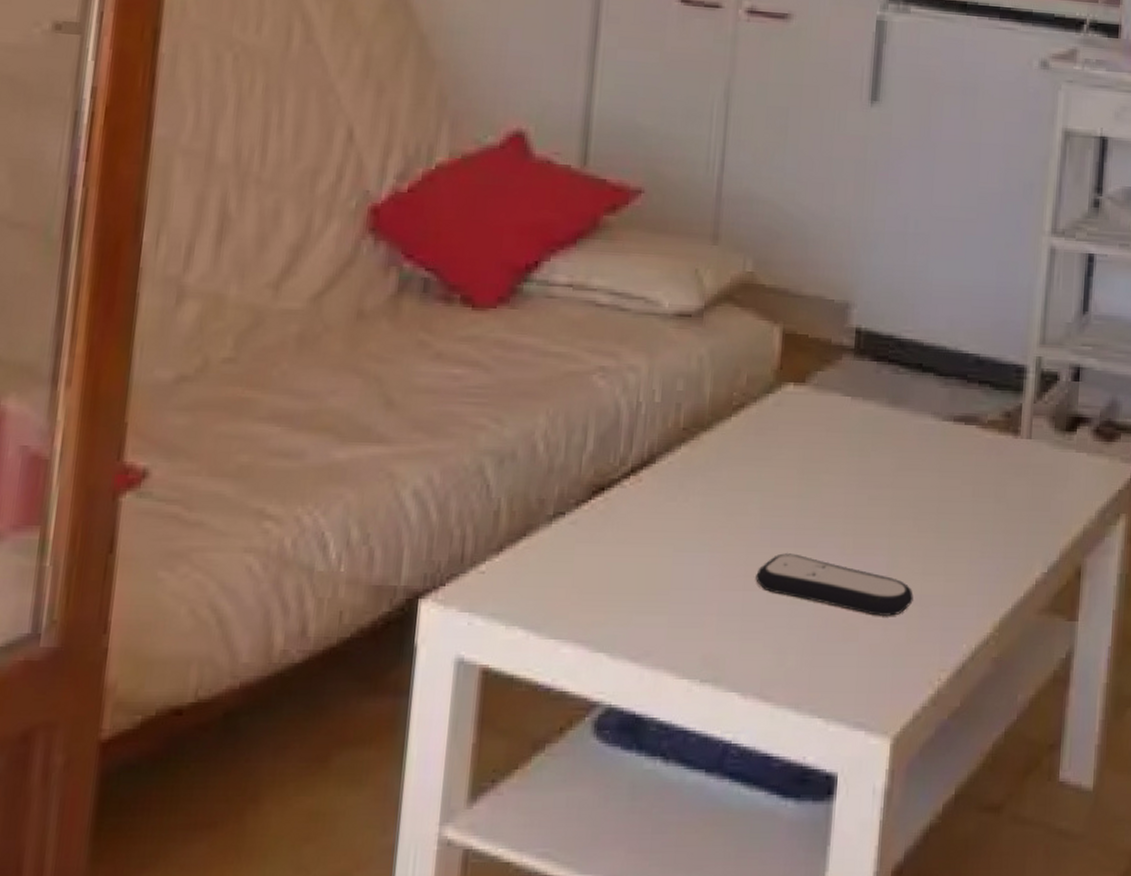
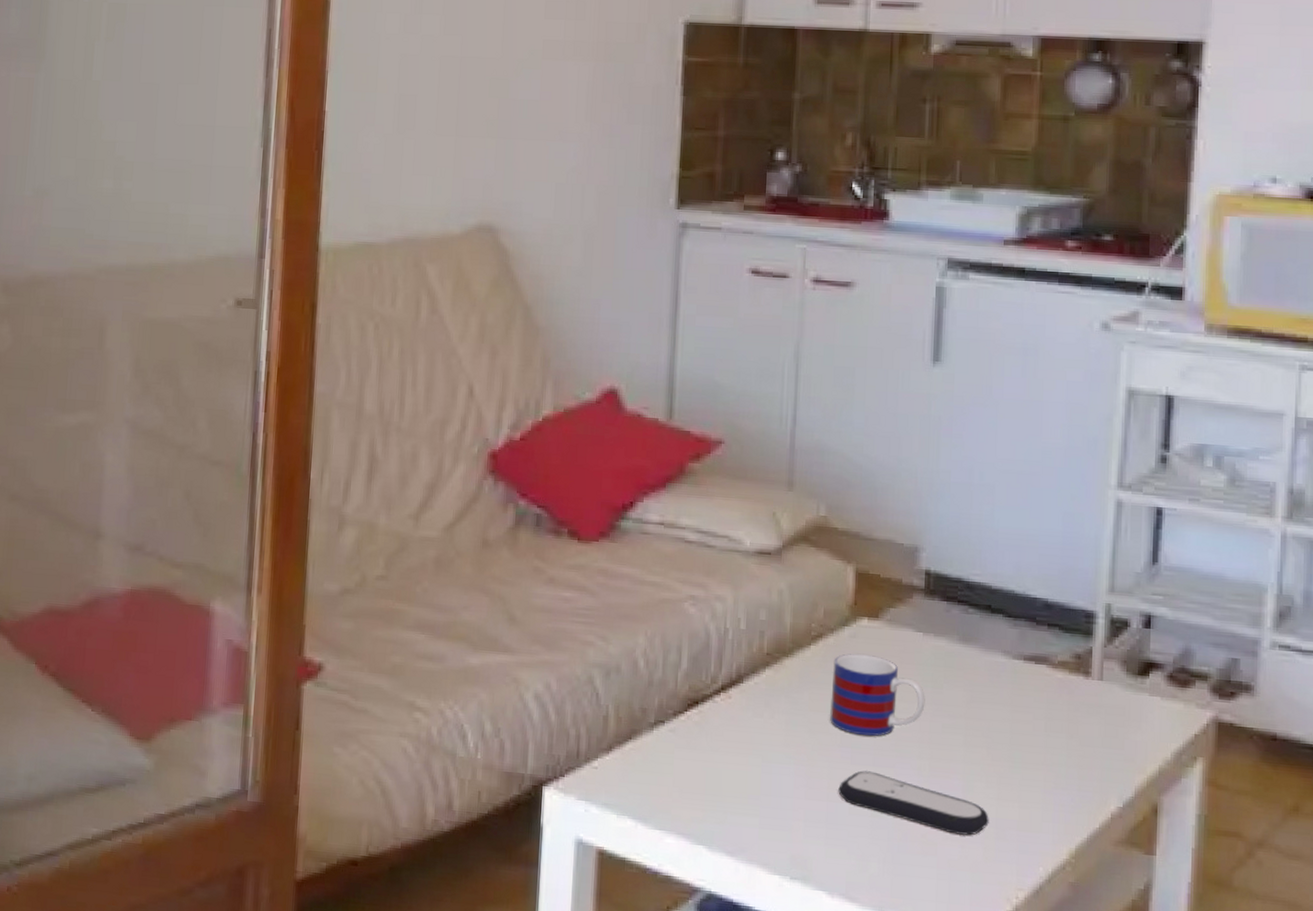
mug: none [749,424,852,515] -> present [830,653,925,737]

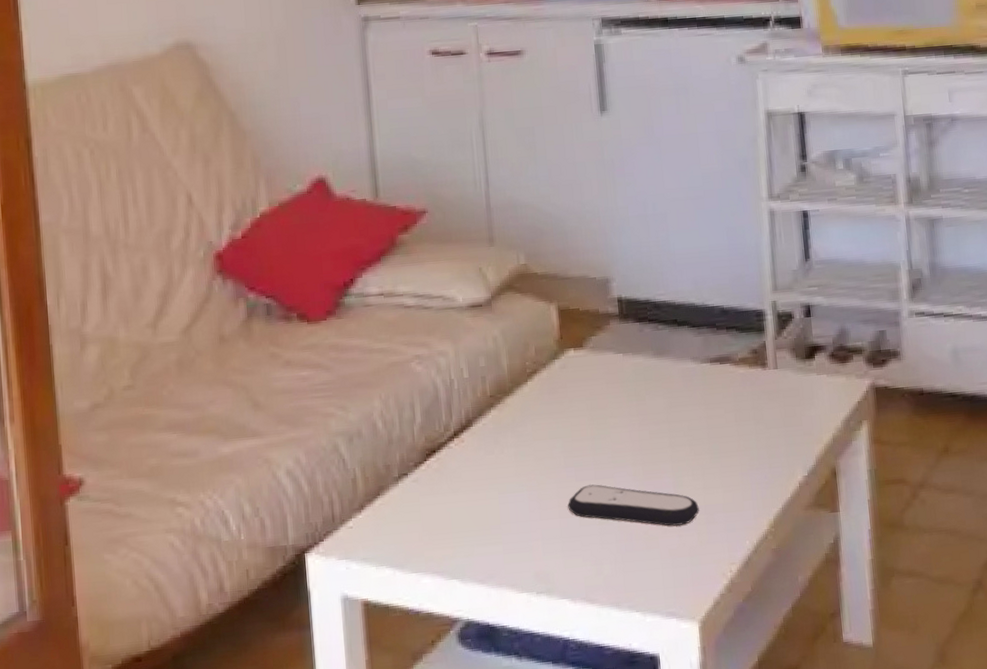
mug: present [830,653,925,737] -> none [549,381,633,454]

